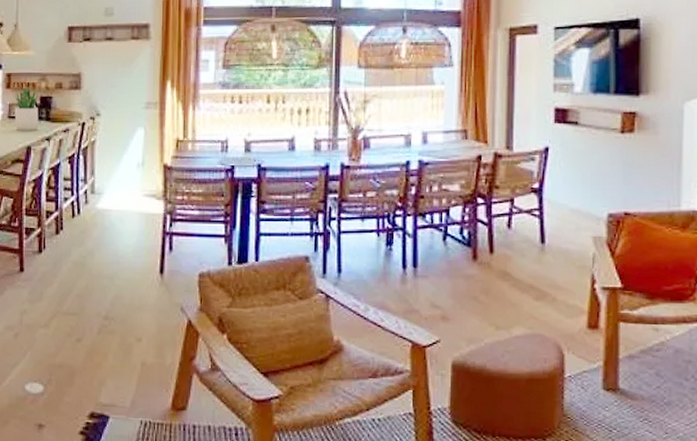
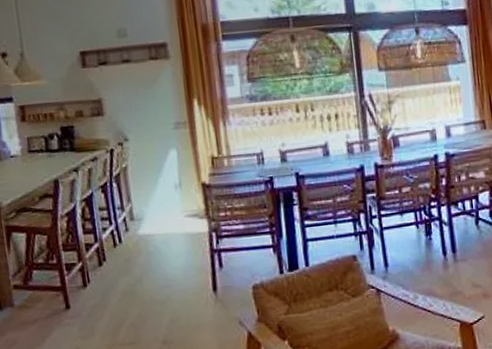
planter: present [14,86,39,132] -> none [32,116,64,165]

